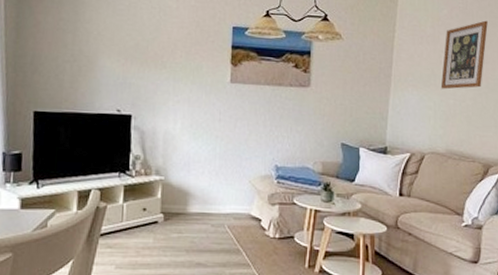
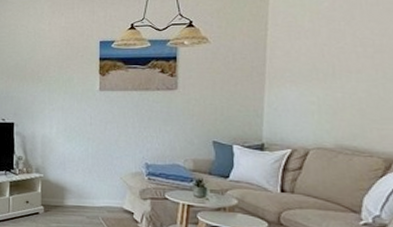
wall art: present [440,20,488,90] -> none [324,8,381,83]

